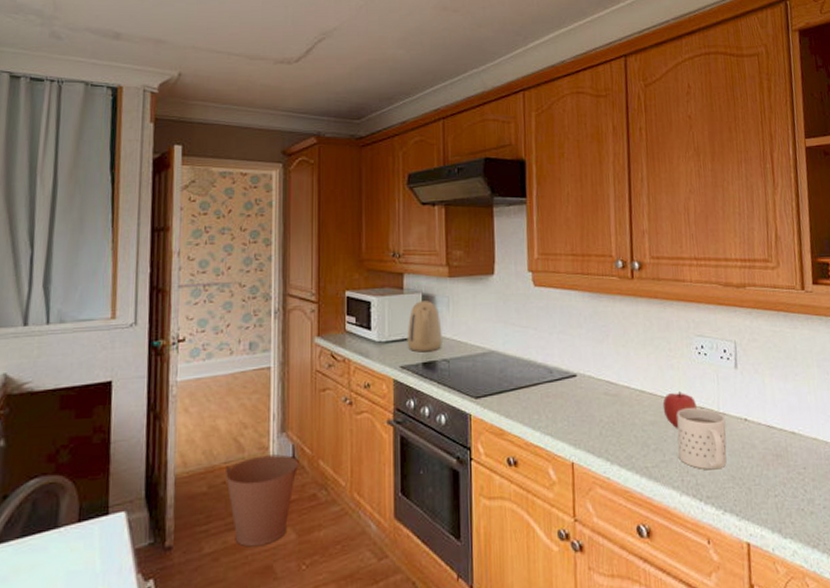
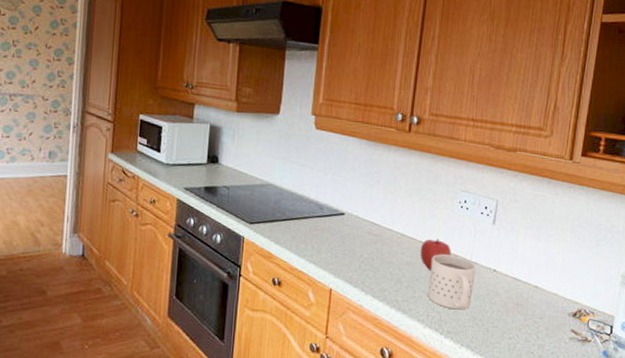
bucket: present [226,453,299,547] -> none [23,250,88,326]
kettle: present [407,301,442,353] -> none [192,131,226,178]

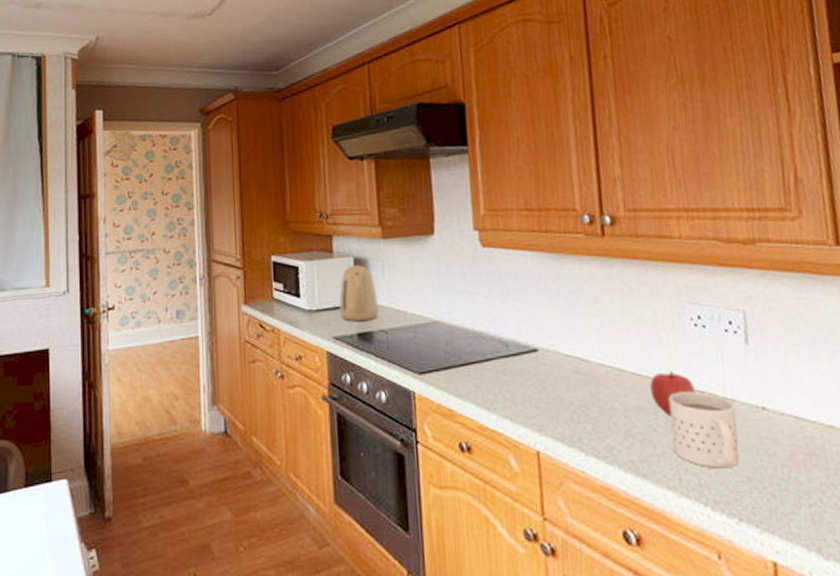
kettle: none [192,131,226,178] -> present [339,265,379,322]

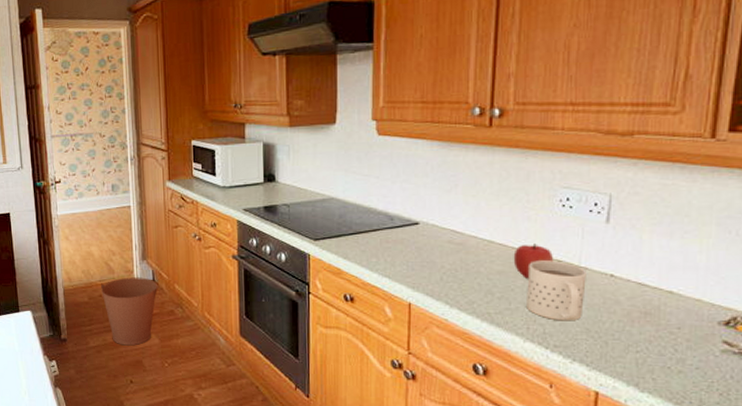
bucket: none [159,427,232,524] -> present [101,276,159,346]
kettle: present [339,265,379,322] -> none [249,149,283,197]

